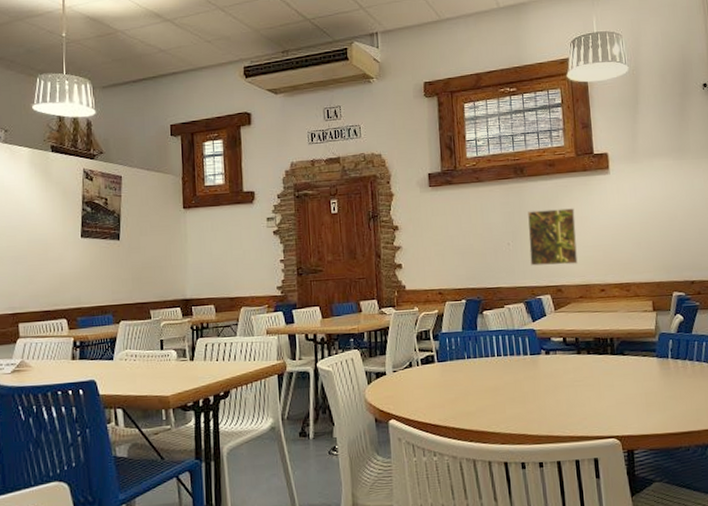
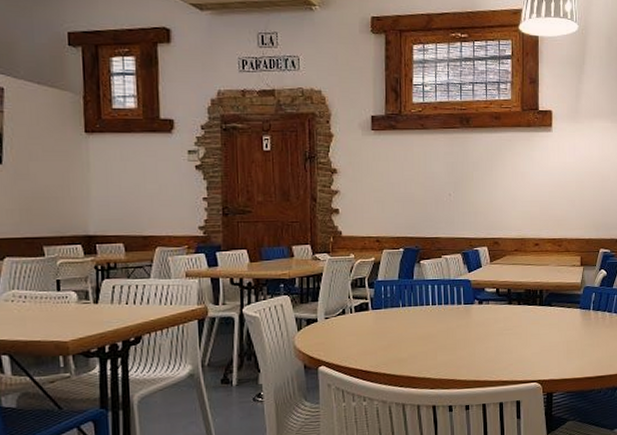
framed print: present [527,208,578,266] -> none [470,163,516,218]

